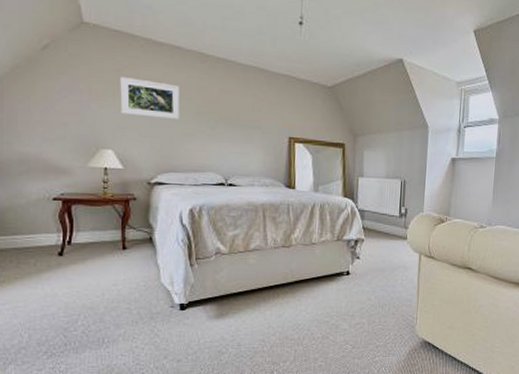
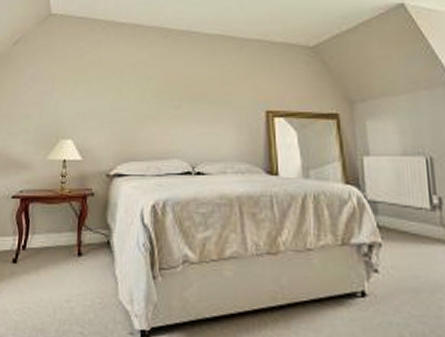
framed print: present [120,77,180,121] -> none [82,62,142,102]

